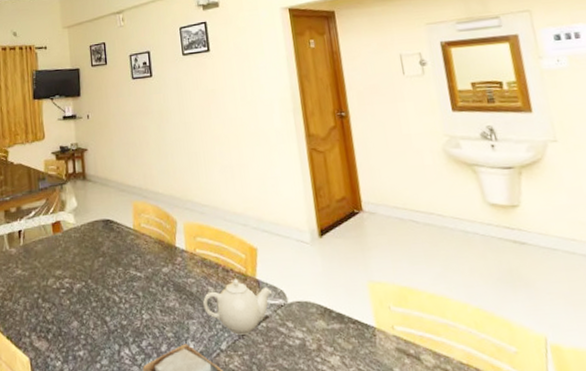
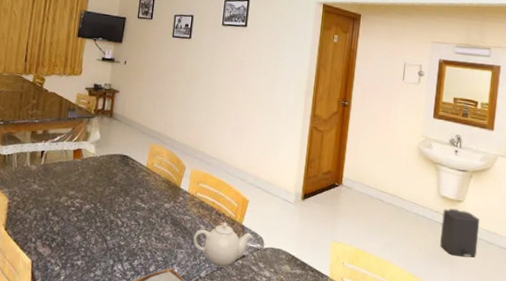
pedal bin: none [497,216,557,277] -> present [440,208,480,258]

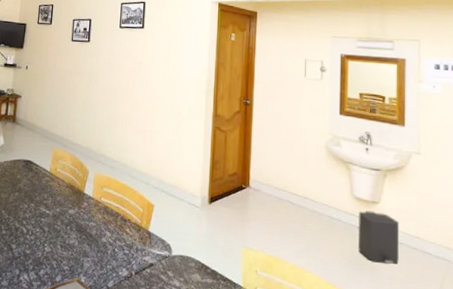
teapot: present [193,222,253,269] -> none [99,228,161,278]

